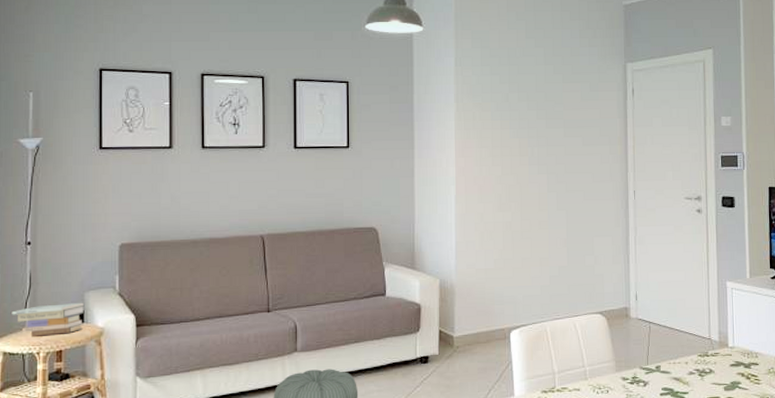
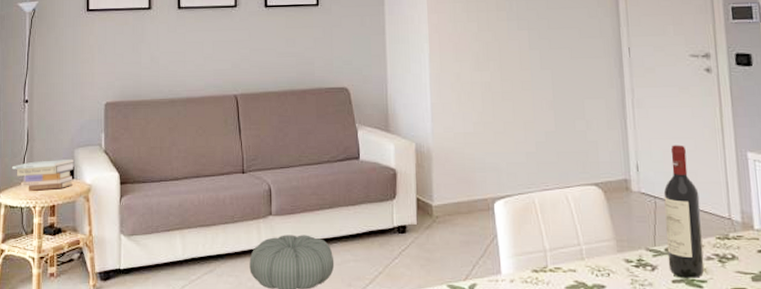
wine bottle: none [657,276,687,391] -> present [663,145,705,278]

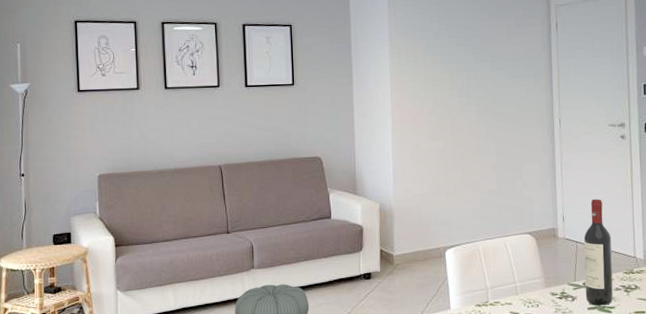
books: present [12,158,75,191] -> none [11,225,72,255]

